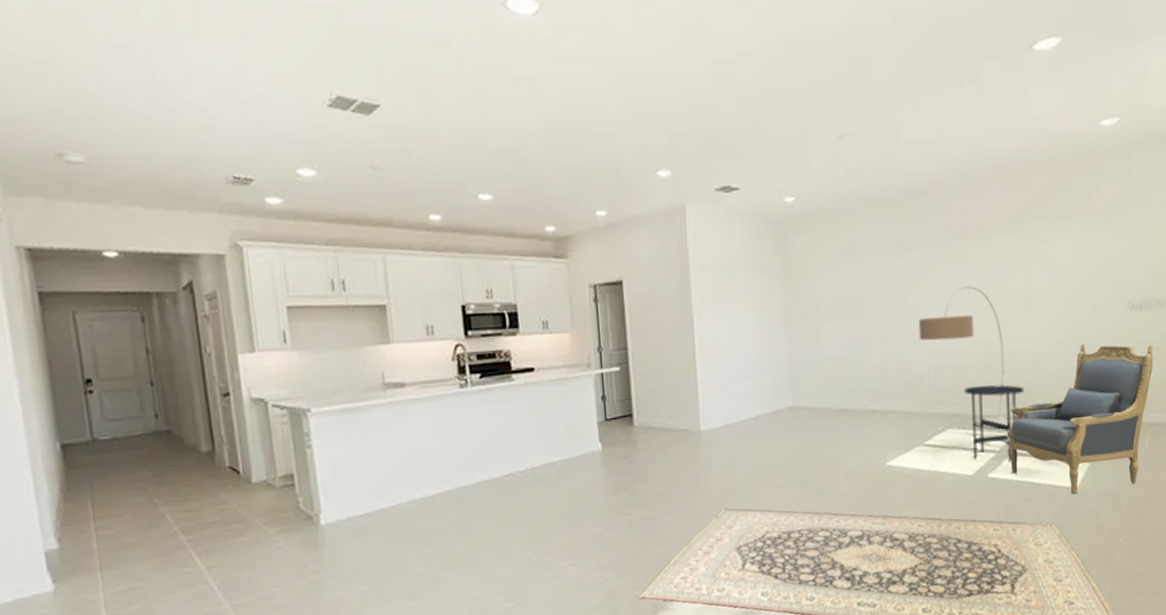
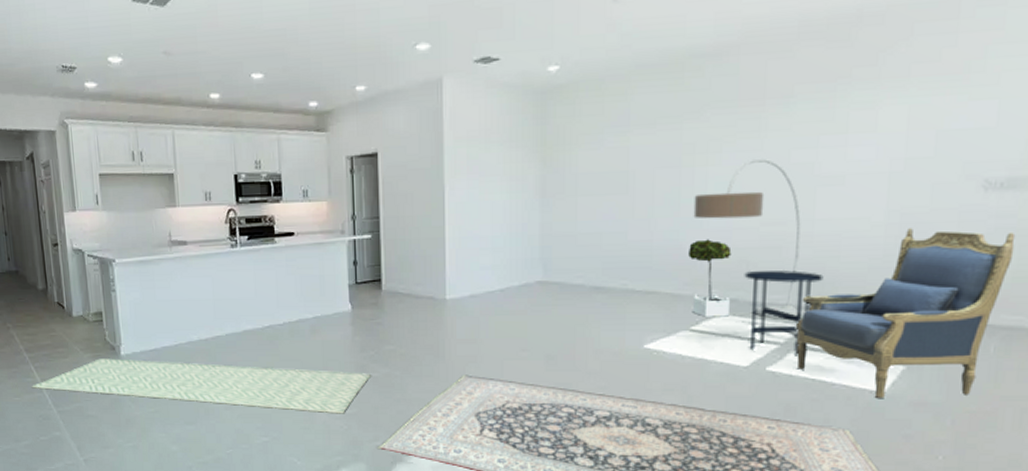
rug: none [192,516,626,580] -> present [32,358,371,414]
potted tree: none [917,359,955,432] -> present [688,239,732,317]

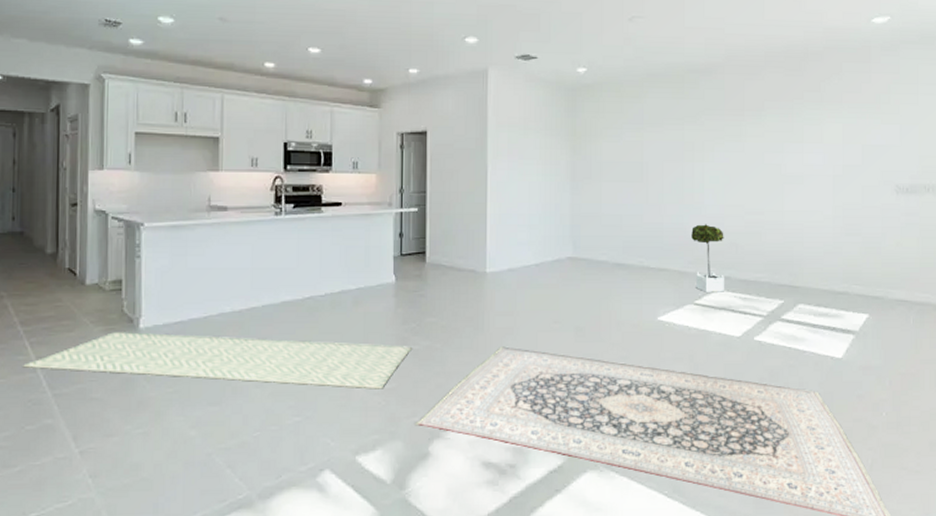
floor lamp: present [693,158,806,319] -> none [694,158,781,295]
side table: present [744,270,824,356] -> none [734,253,793,327]
armchair: present [795,228,1016,399] -> none [774,221,919,364]

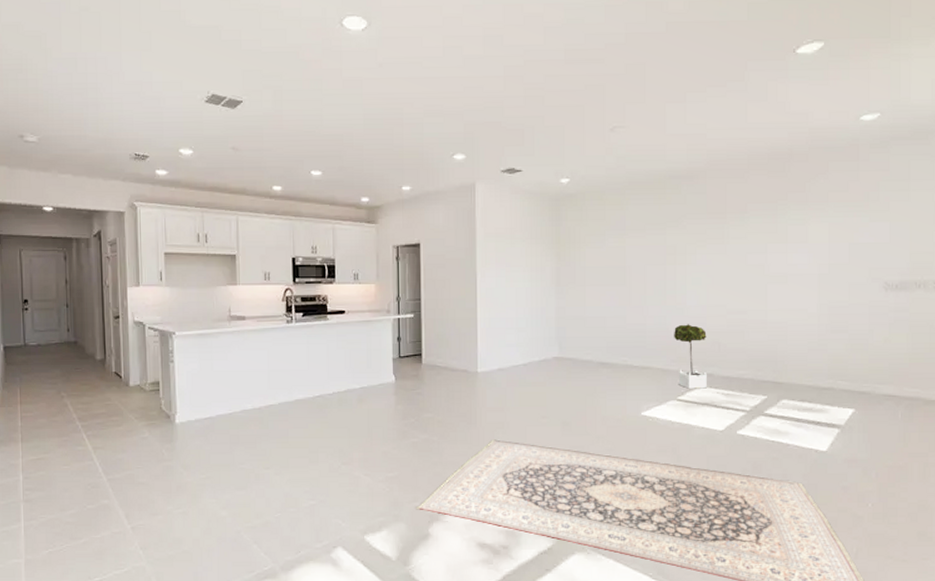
rug: present [23,332,412,389] -> none [83,426,411,477]

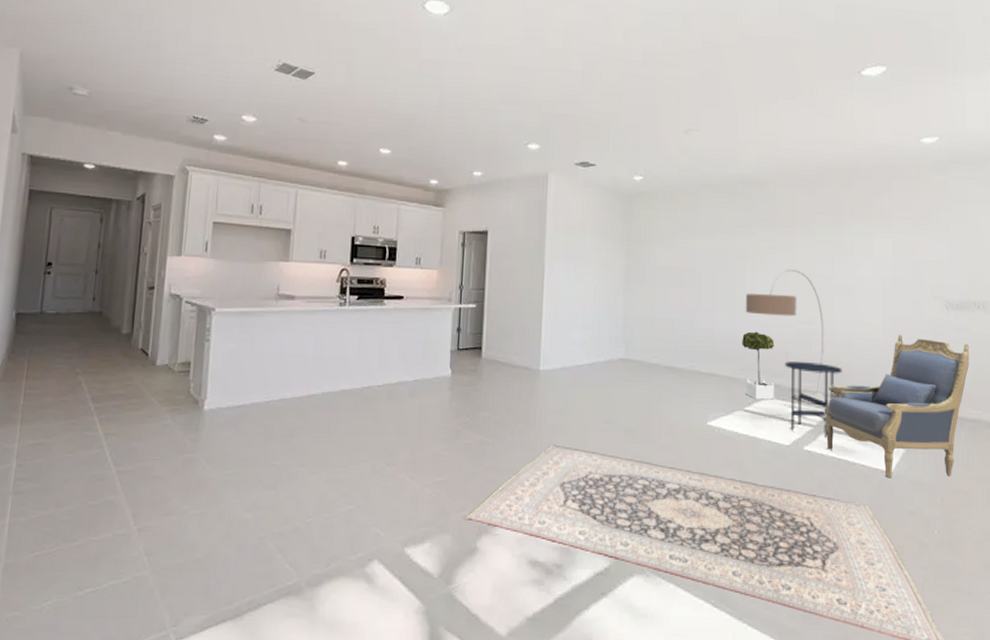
floor lamp: none [676,260,765,391] -> present [745,268,831,405]
side table: none [717,351,776,422] -> present [784,361,842,438]
armchair: none [757,318,909,457] -> present [824,334,970,478]

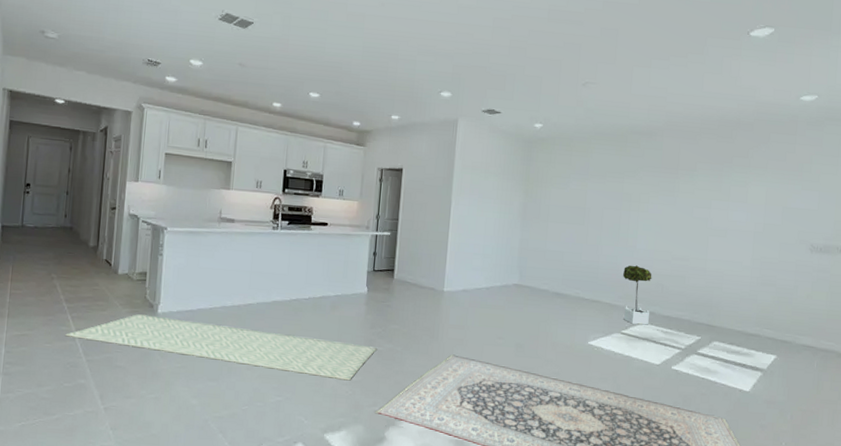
rug: none [91,412,464,481] -> present [65,314,377,381]
floor lamp: present [745,268,831,405] -> none [628,210,700,332]
side table: present [784,361,842,438] -> none [659,292,712,360]
armchair: present [824,334,970,478] -> none [692,273,829,398]

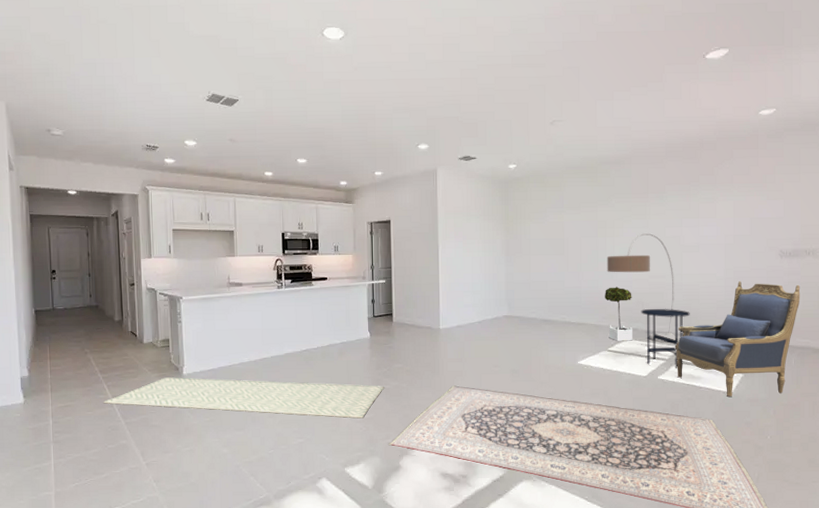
floor lamp: none [628,210,700,332] -> present [607,232,681,343]
side table: none [659,292,712,360] -> present [641,309,690,368]
armchair: none [692,273,829,398] -> present [674,281,801,398]

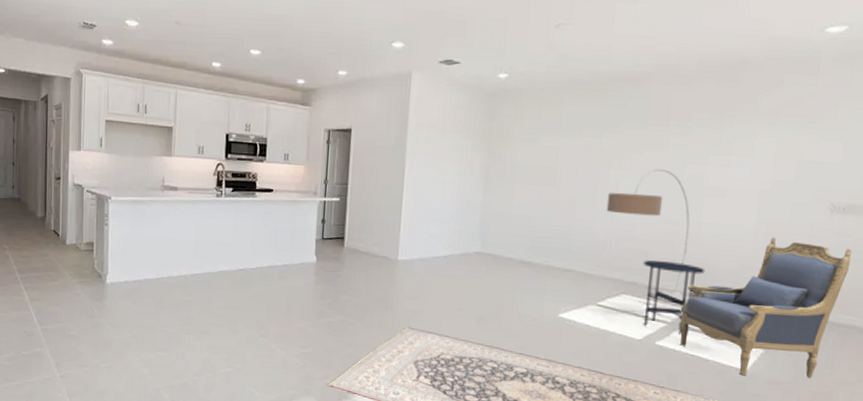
rug: present [104,377,384,419] -> none [20,284,328,353]
potted tree: present [605,287,632,341] -> none [600,230,635,297]

